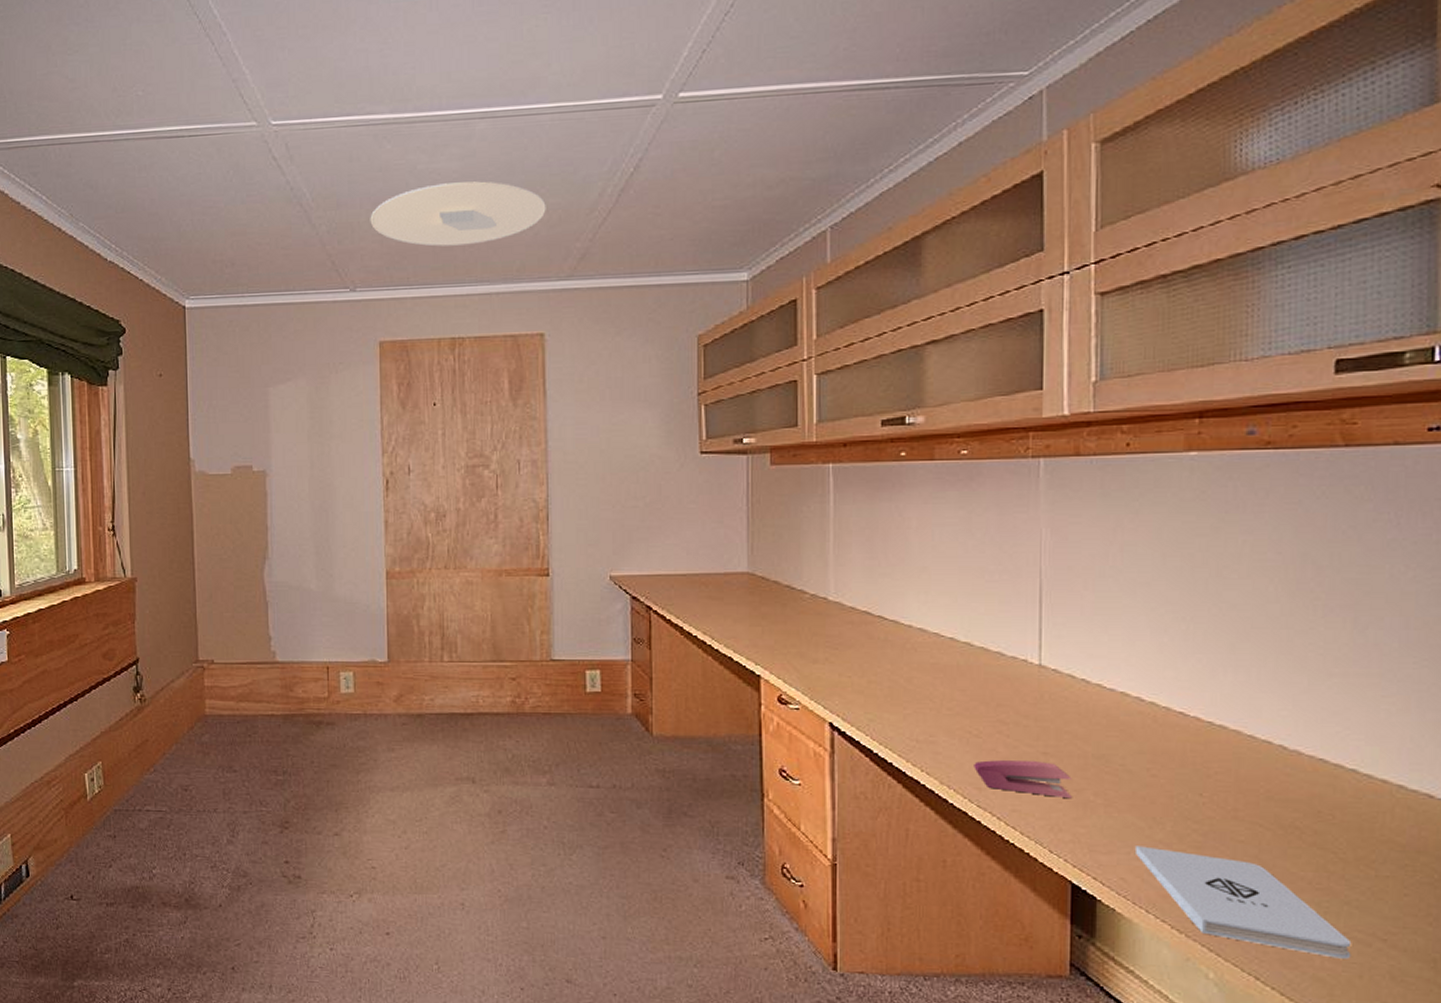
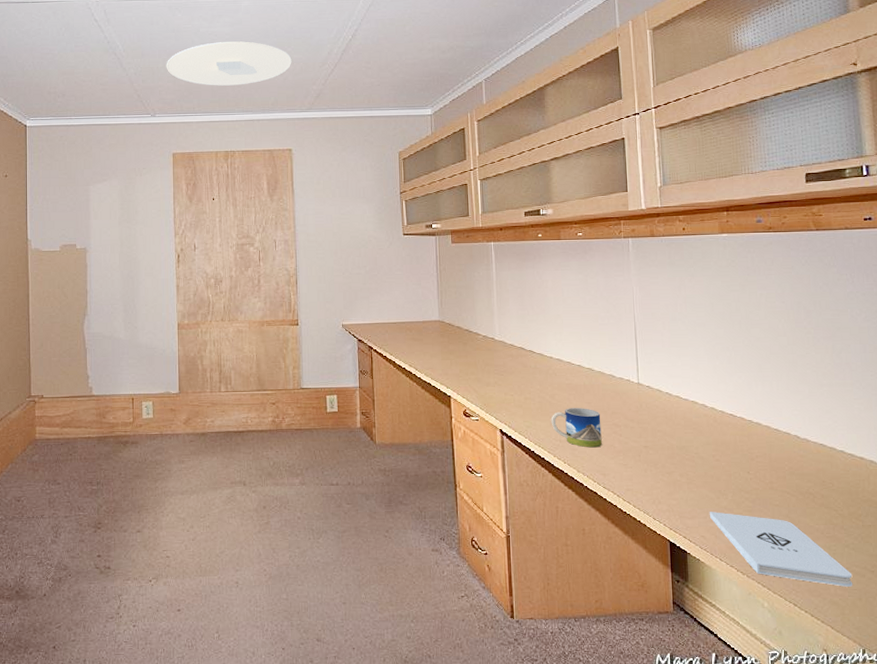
mug: none [905,697,980,752] -> present [551,408,602,448]
stapler: present [974,760,1072,799] -> none [599,453,665,479]

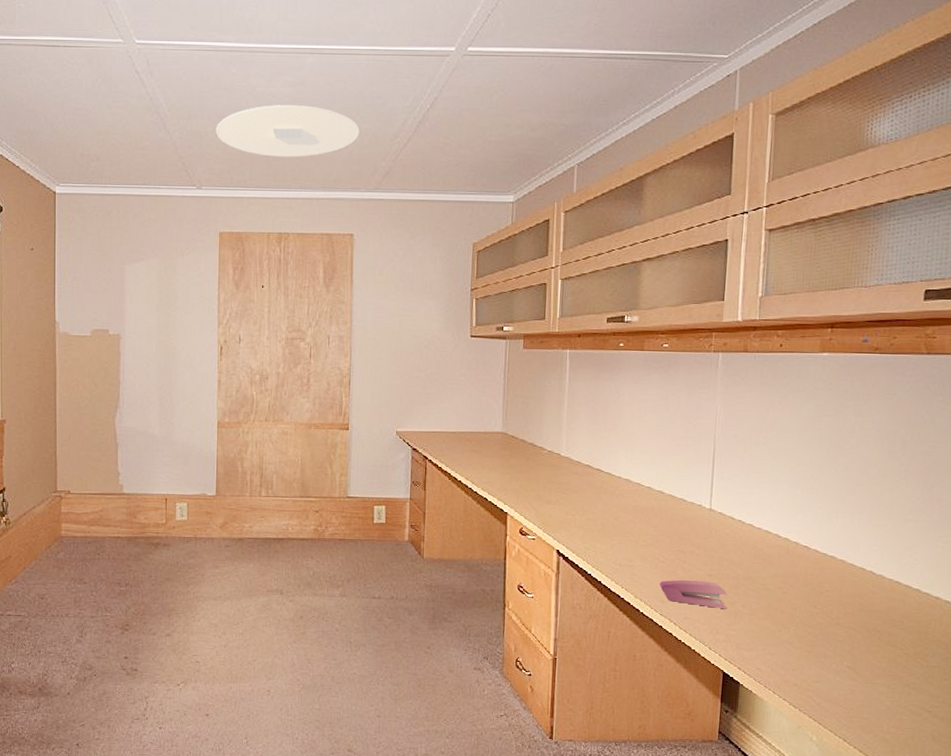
mug: present [551,408,602,448] -> none [612,531,666,574]
stapler: none [599,453,665,479] -> present [659,580,728,610]
notepad: present [709,512,853,587] -> none [768,644,909,725]

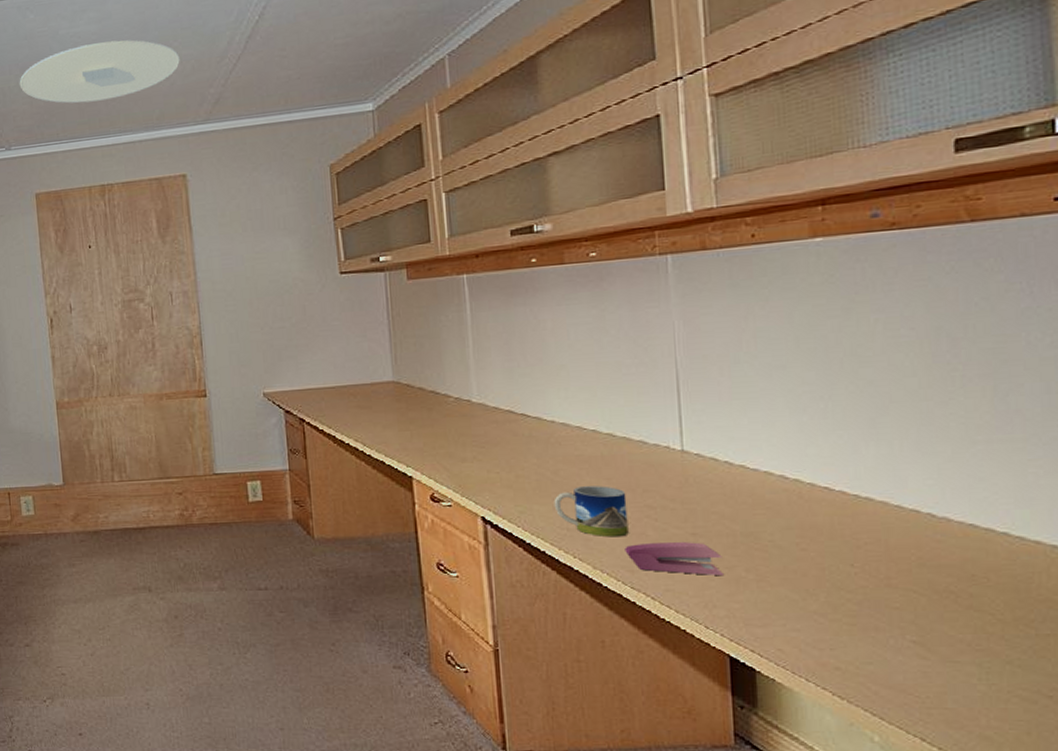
mug: none [612,531,666,574] -> present [553,486,629,538]

